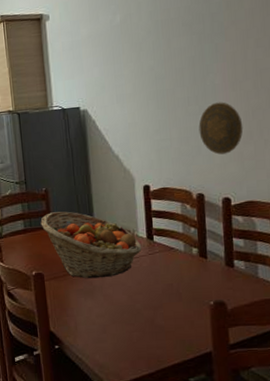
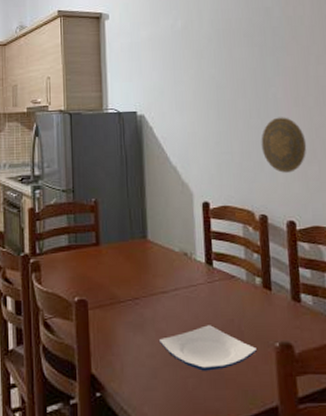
fruit basket: present [40,211,142,279] -> none [87,227,200,309]
plate: none [106,289,193,326] -> present [158,325,257,371]

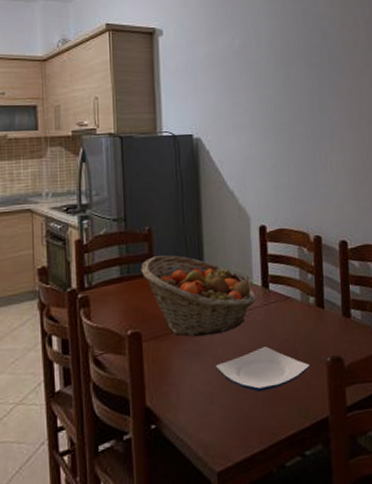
fruit basket: none [87,227,200,309] -> present [141,255,257,337]
decorative plate: present [261,117,307,173] -> none [316,139,359,194]

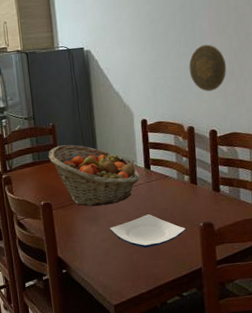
decorative plate: none [316,139,359,194] -> present [189,44,227,92]

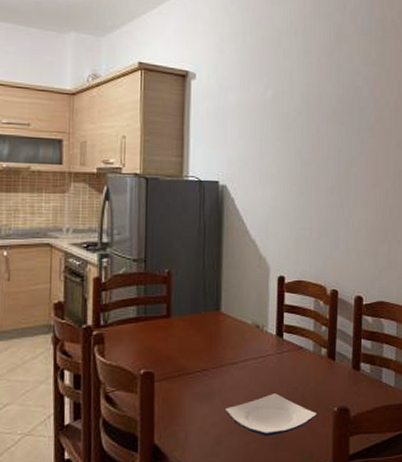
fruit basket: present [48,144,141,207] -> none [158,299,270,380]
decorative plate: present [189,44,227,92] -> none [339,197,380,251]

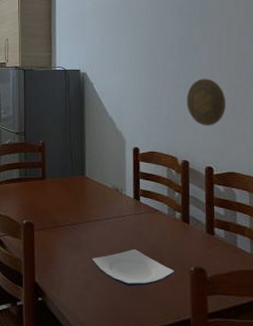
decorative plate: none [339,197,380,251] -> present [186,78,227,126]

